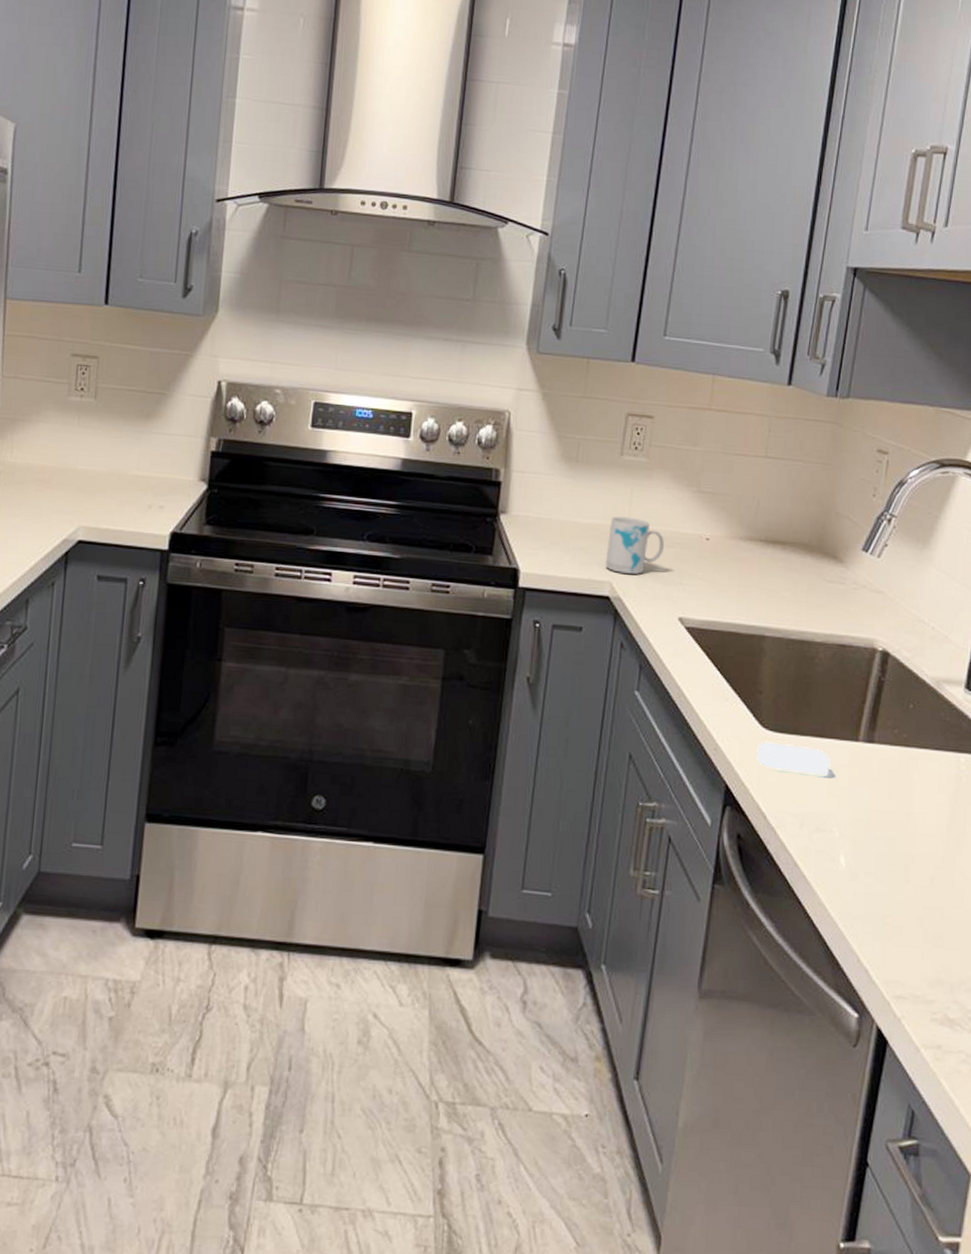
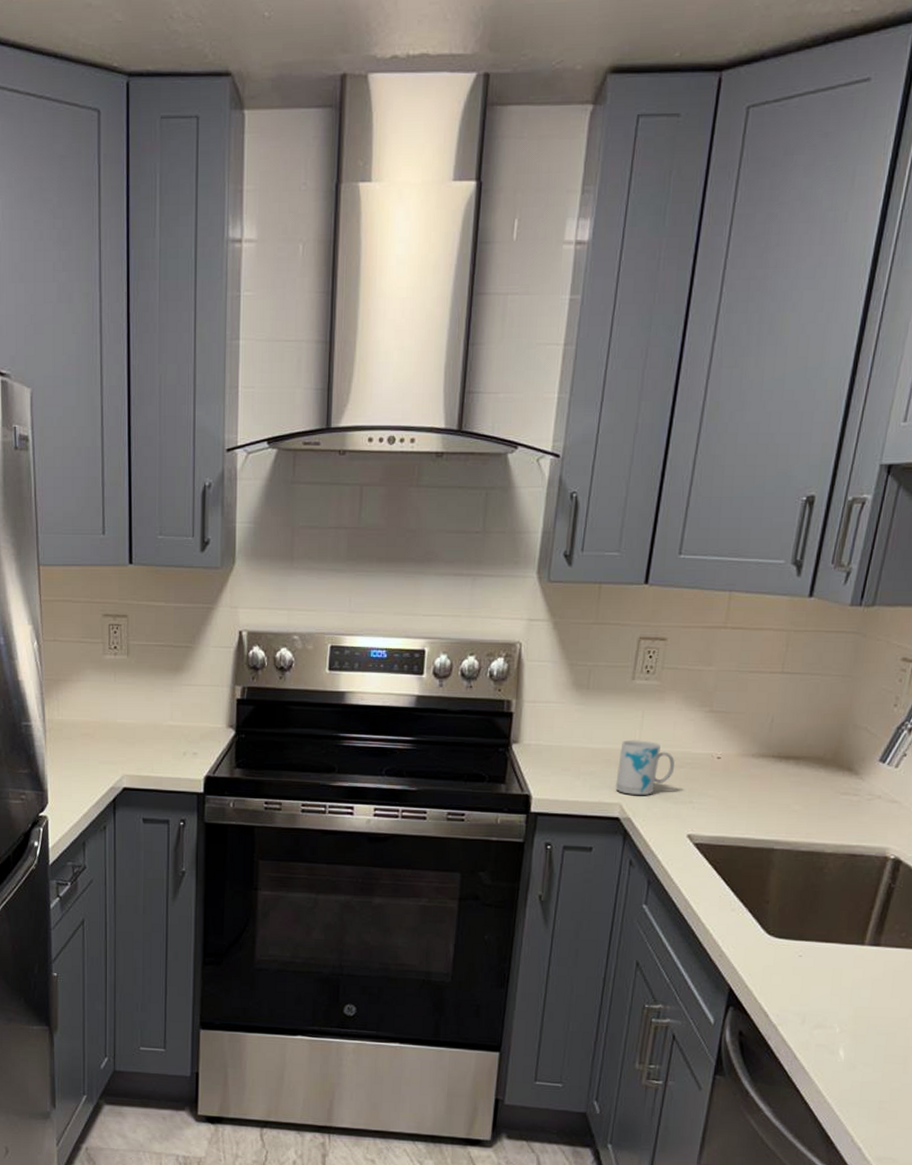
soap bar: present [757,742,830,775] -> none [761,948,835,977]

